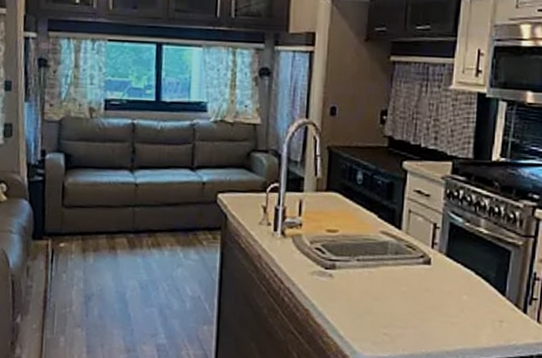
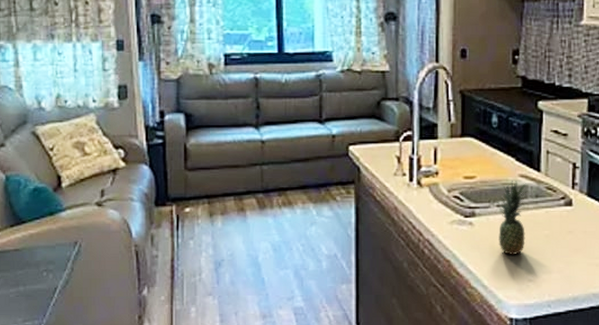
fruit: none [357,237,388,309] -> present [497,181,527,255]

